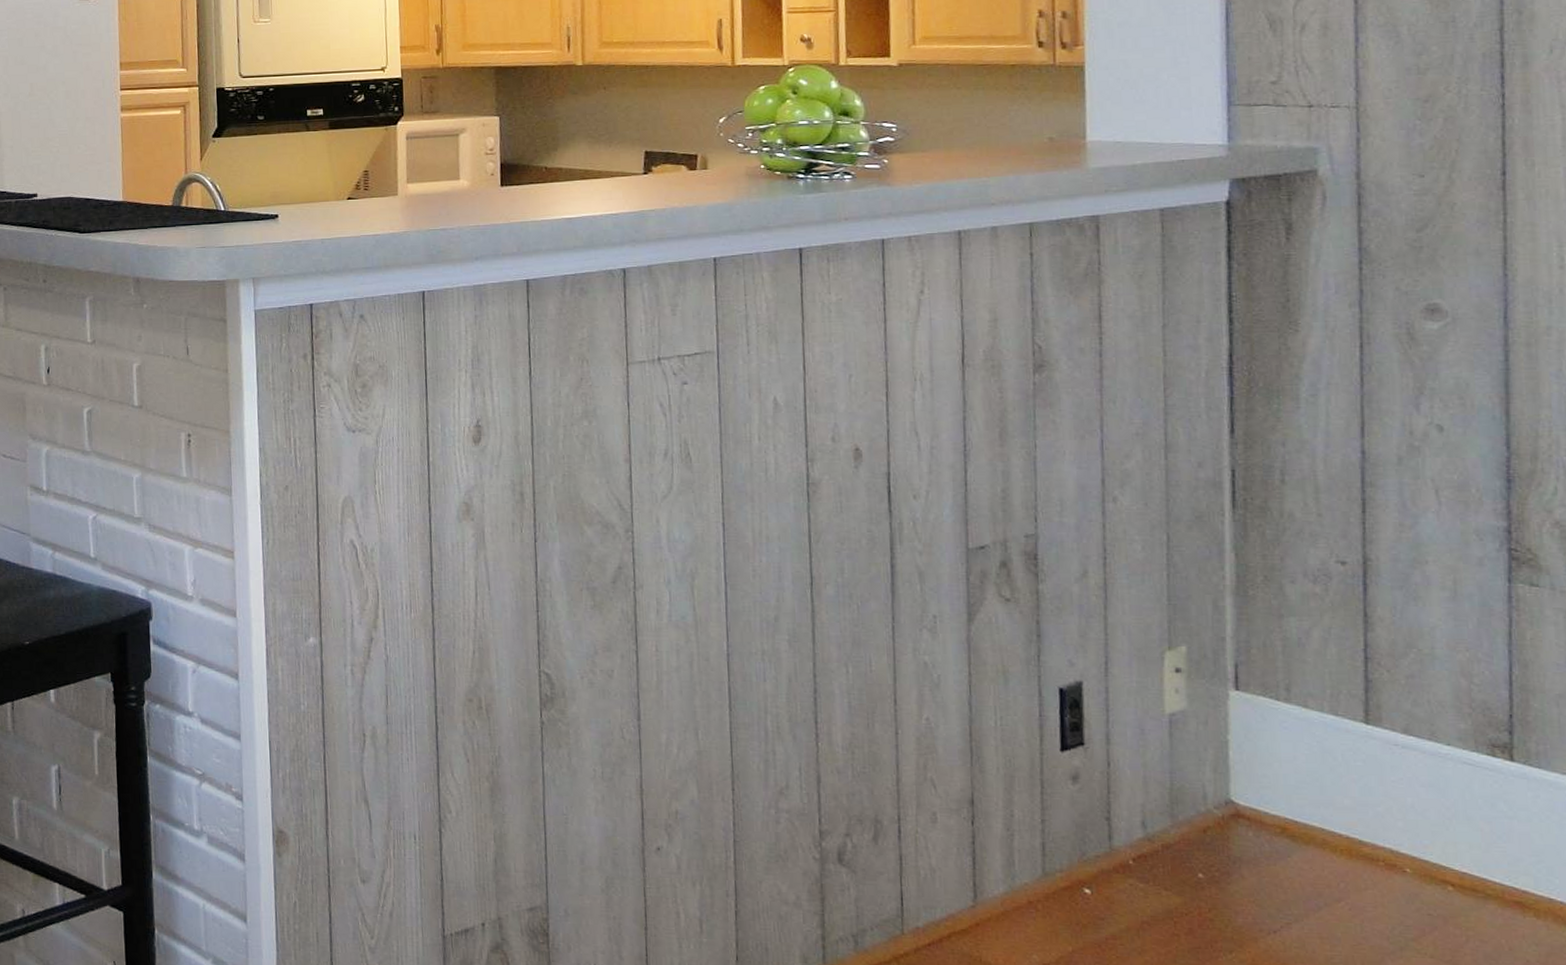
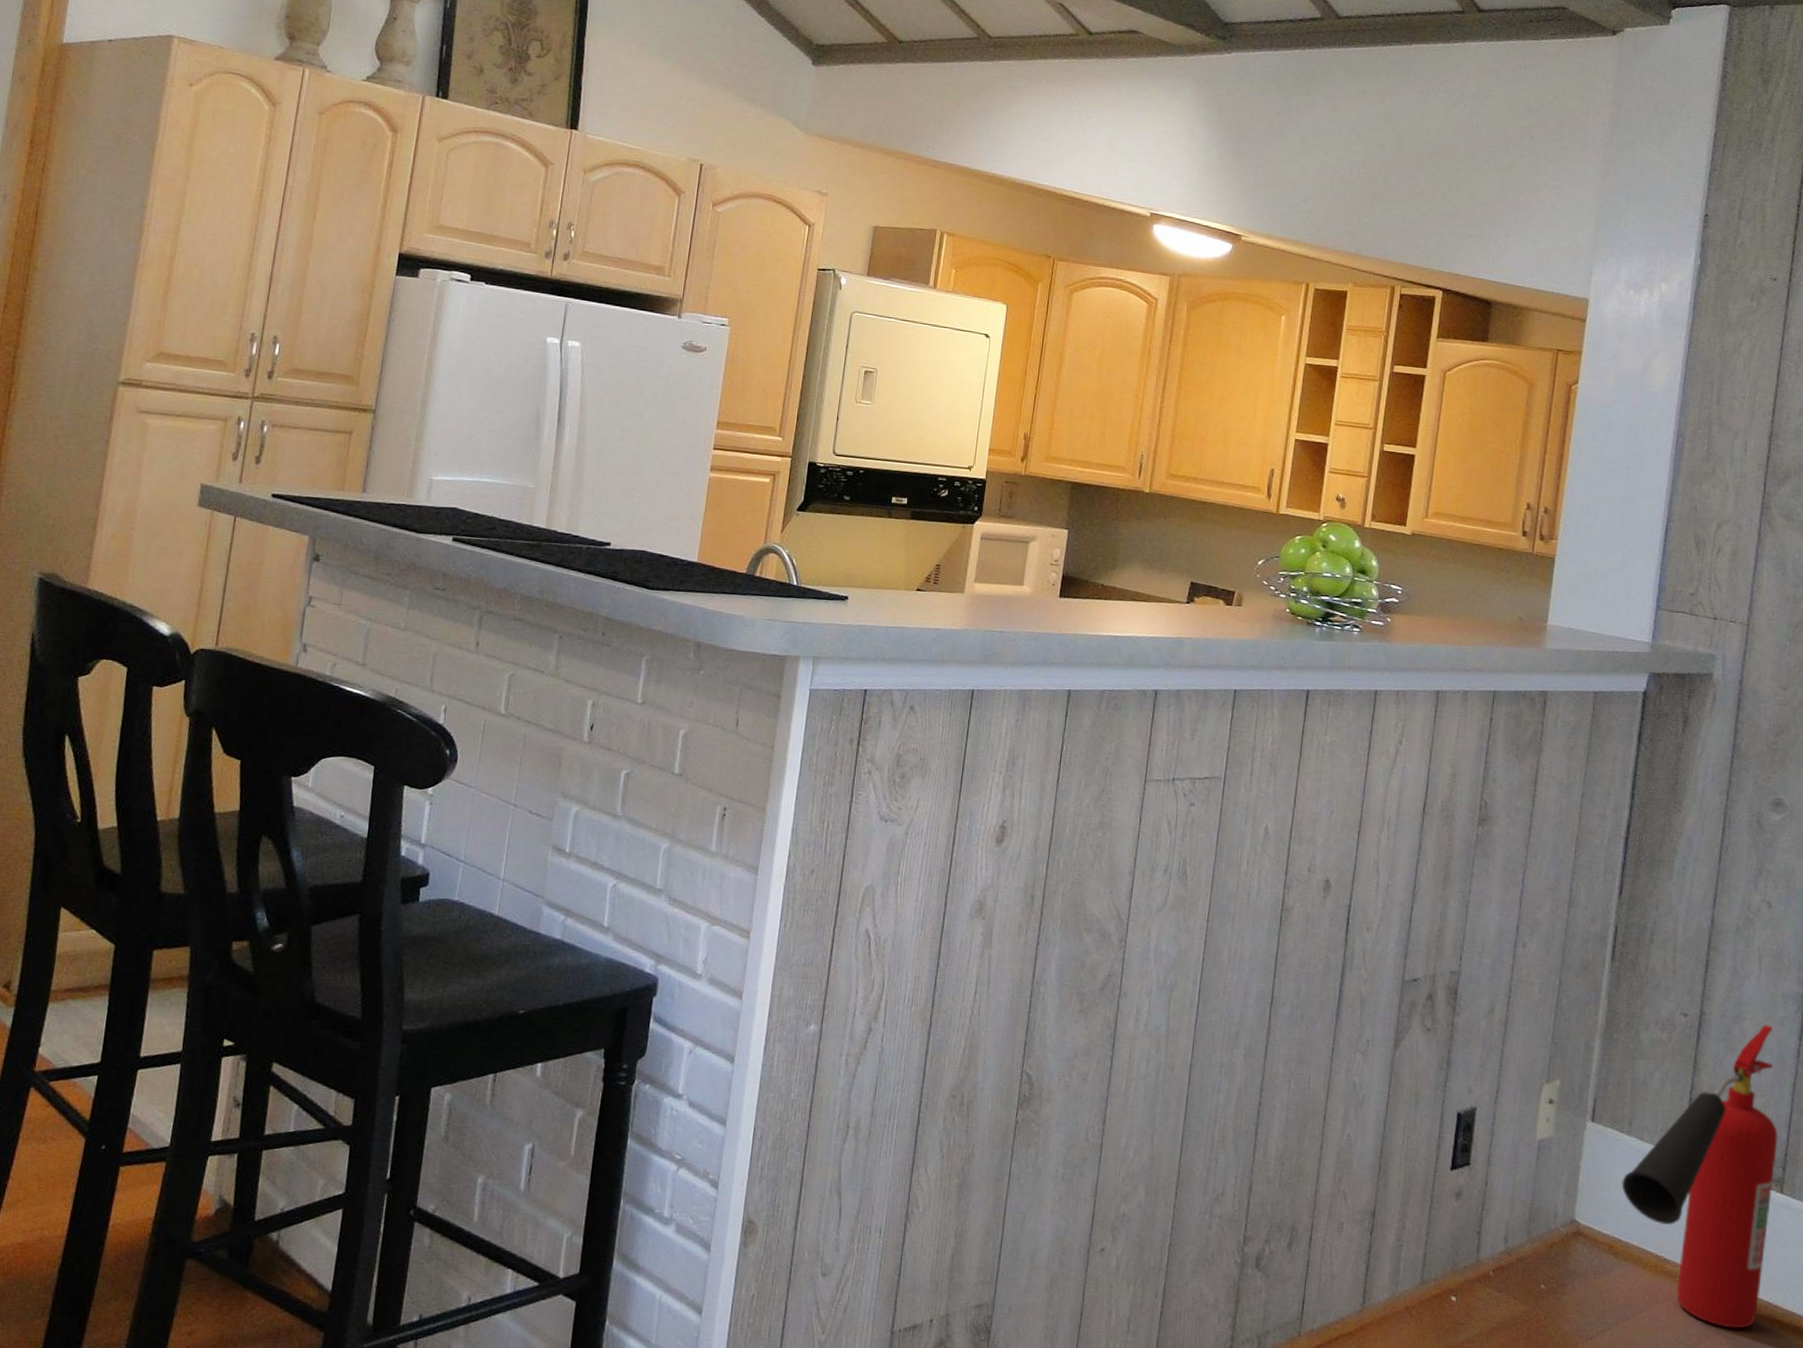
fire extinguisher: none [1287,566,1500,919] -> present [1621,1023,1778,1329]

